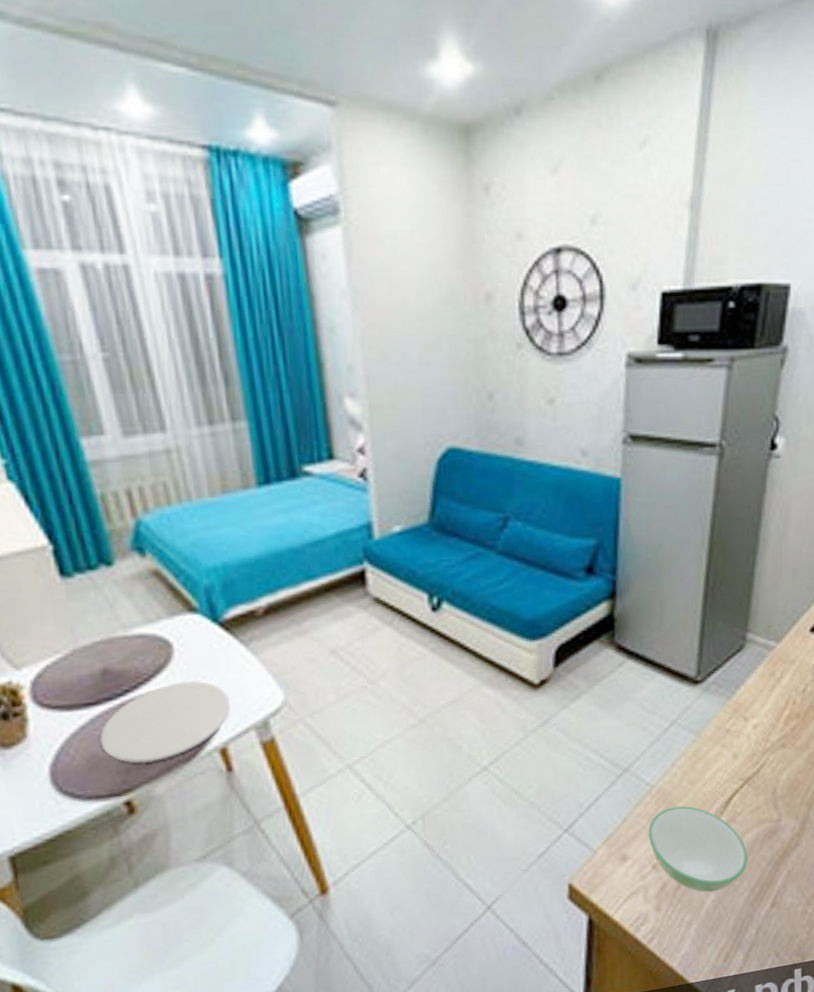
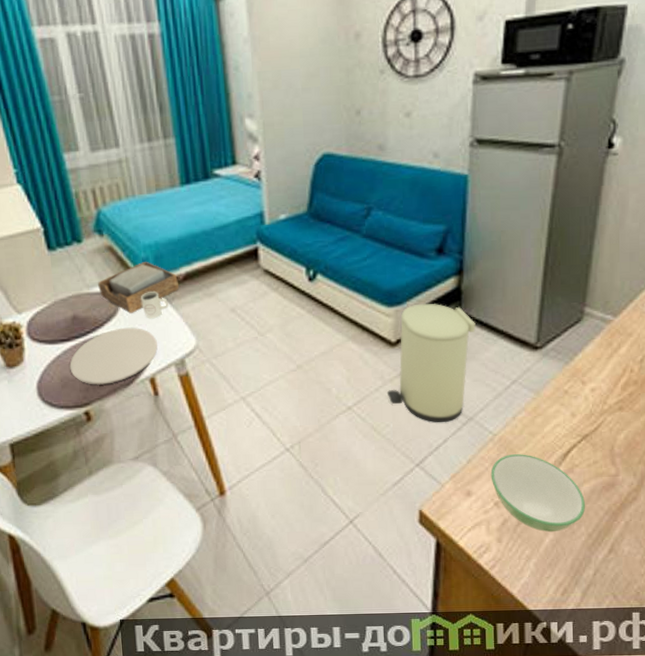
napkin holder: none [139,591,259,662] -> present [98,262,180,313]
mug: none [203,631,244,669] -> present [140,291,168,319]
pedal bin: none [529,634,632,778] -> present [386,303,477,423]

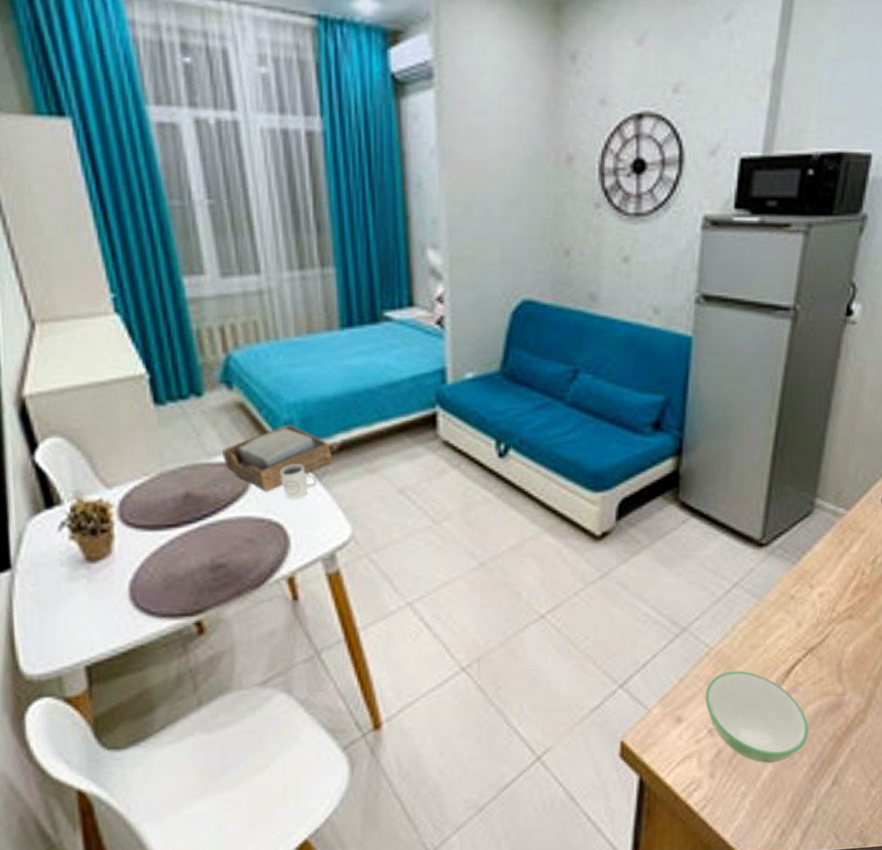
plate: present [69,327,158,385] -> none [177,510,300,586]
pedal bin: present [386,303,477,423] -> none [588,488,696,634]

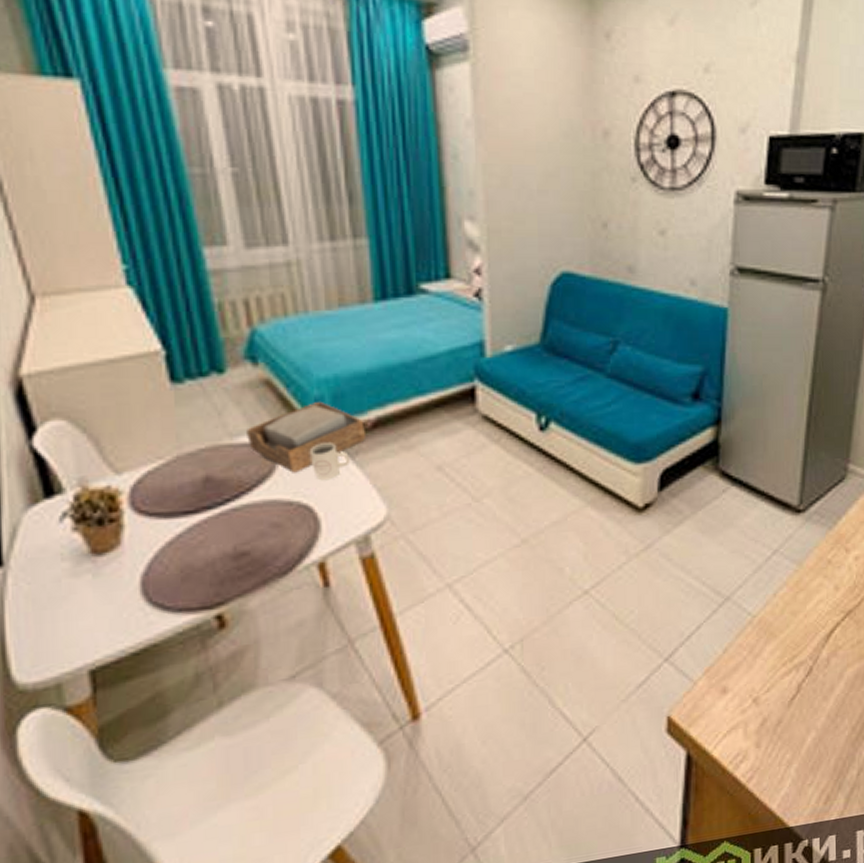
bowl: present [705,671,809,764] -> none [749,637,850,730]

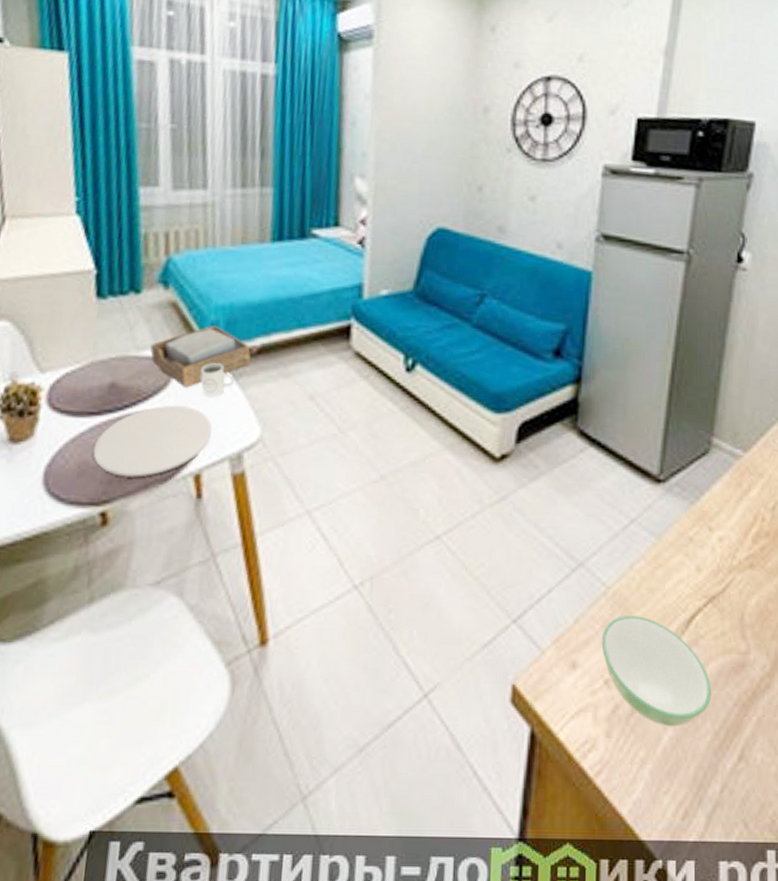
plate: none [196,492,331,576] -> present [93,404,212,478]
bowl: none [749,637,850,730] -> present [601,615,712,727]

